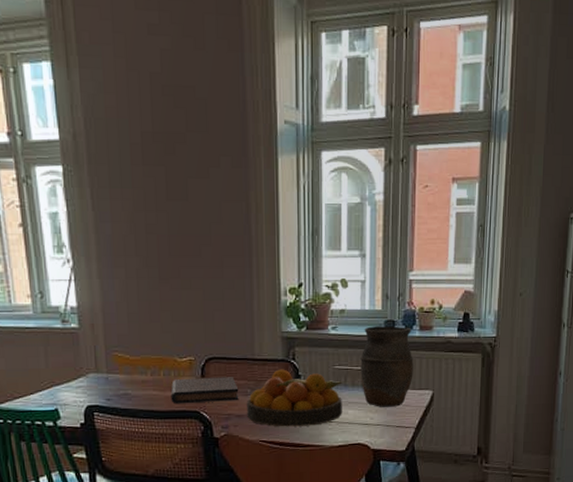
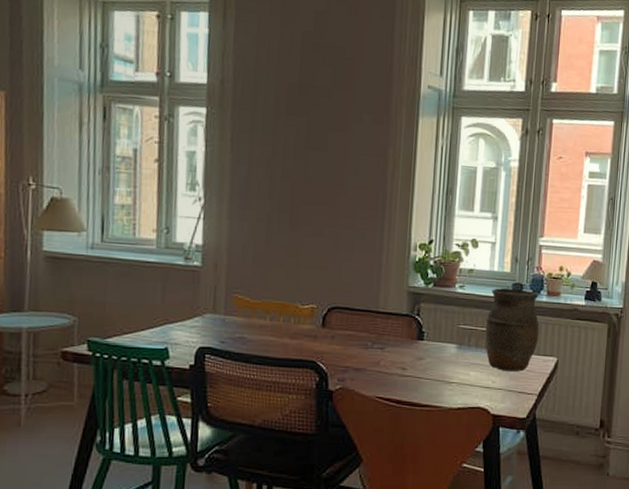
book: present [170,377,239,404] -> none [288,326,359,354]
fruit bowl: present [247,369,342,427] -> none [365,324,466,385]

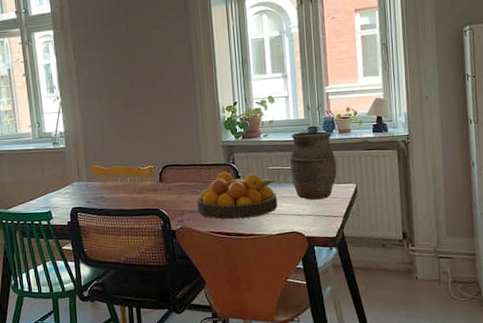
fruit bowl: none [365,324,466,385] -> present [197,171,278,220]

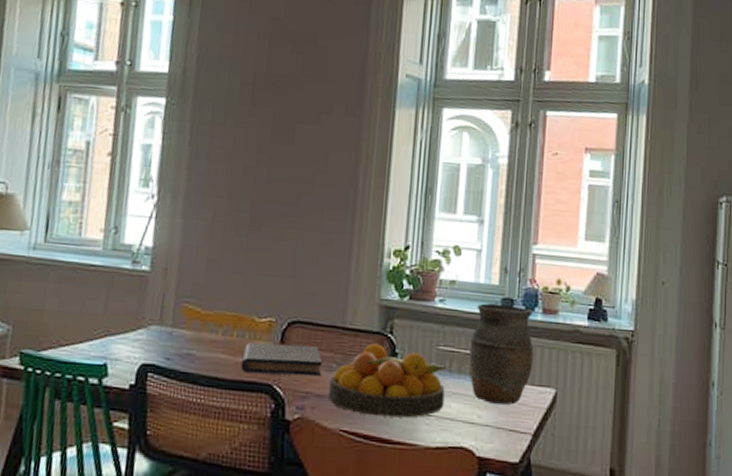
book: none [136,180,191,204] -> present [240,343,323,377]

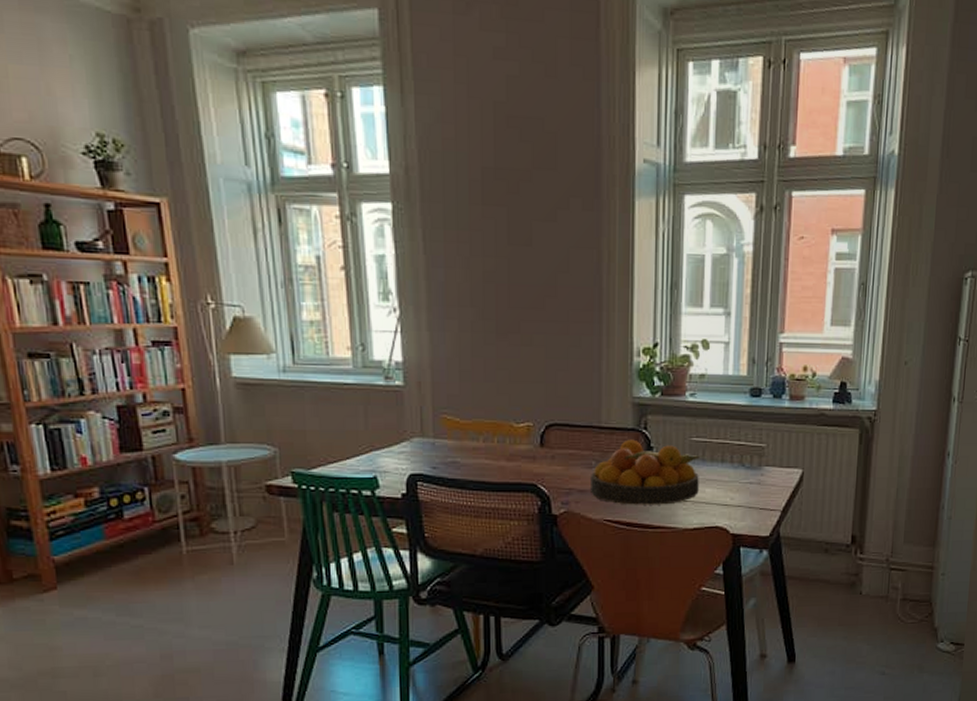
book: present [240,343,323,377] -> none [505,446,582,476]
vase: present [469,303,534,405] -> none [720,394,782,486]

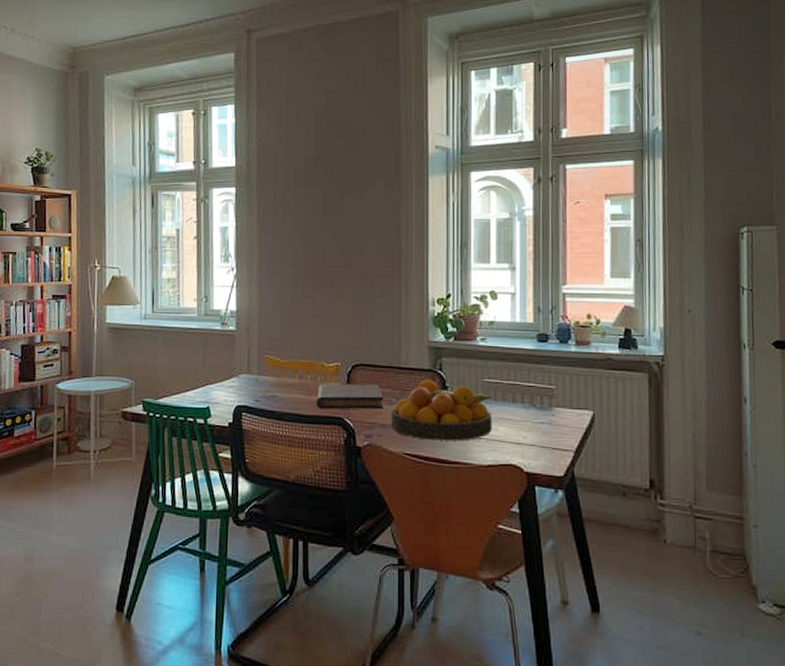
book: none [505,446,582,476] -> present [316,383,384,410]

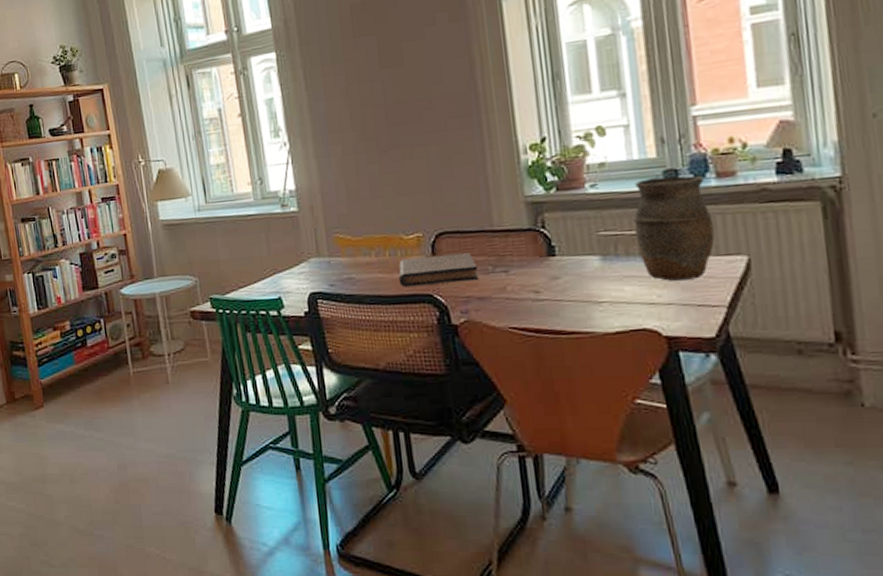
fruit bowl: present [391,379,492,441] -> none [489,240,616,310]
vase: none [510,339,570,426] -> present [632,175,715,281]

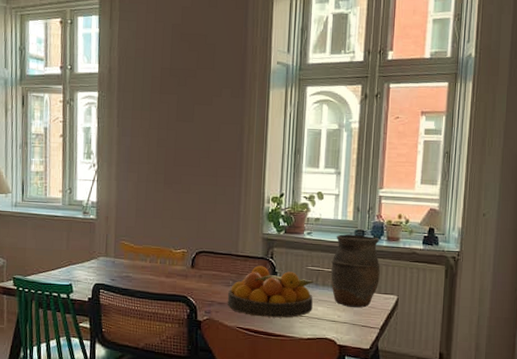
book: present [398,253,479,288] -> none [164,267,222,290]
fruit bowl: none [489,240,616,310] -> present [228,265,314,318]

